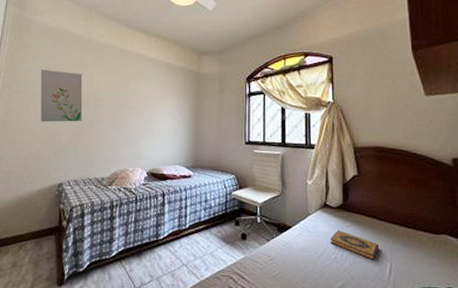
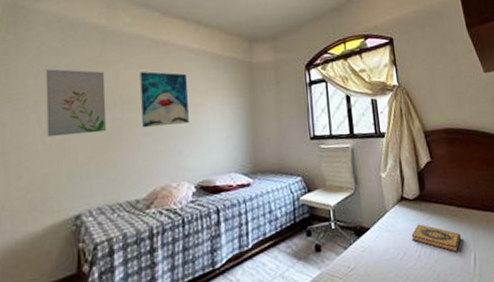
wall art: none [109,76,145,122] -> present [140,71,189,128]

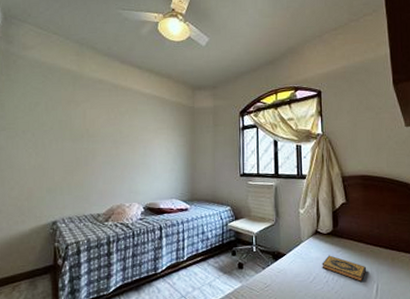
wall art: present [45,69,107,137] -> none [30,105,76,160]
wall art: present [140,71,189,128] -> none [102,111,140,158]

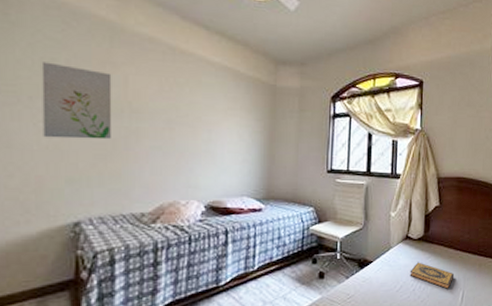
wall art: none [30,105,76,160] -> present [41,62,112,140]

